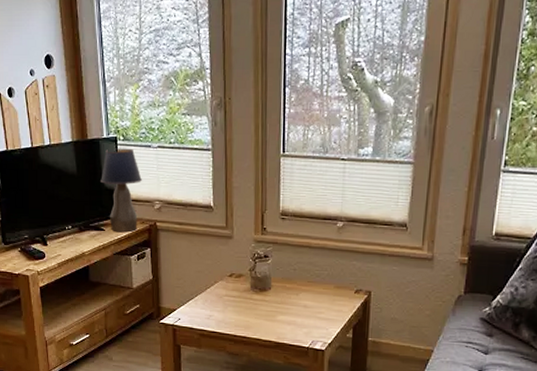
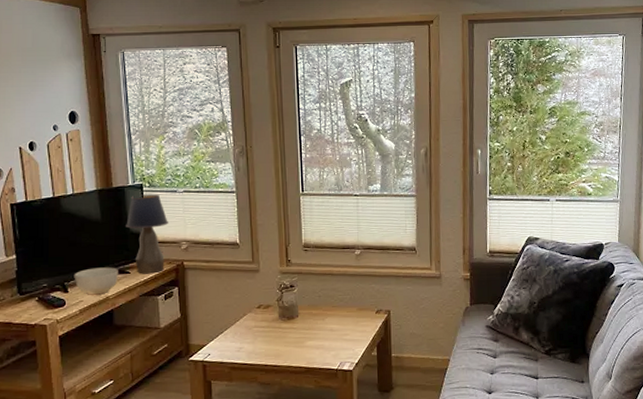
bowl: none [52,222,93,250] -> present [74,267,118,295]

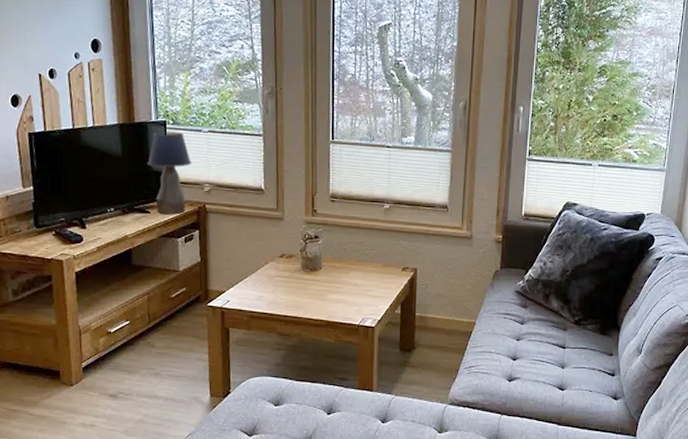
bowl: present [74,267,118,295] -> none [92,205,138,233]

